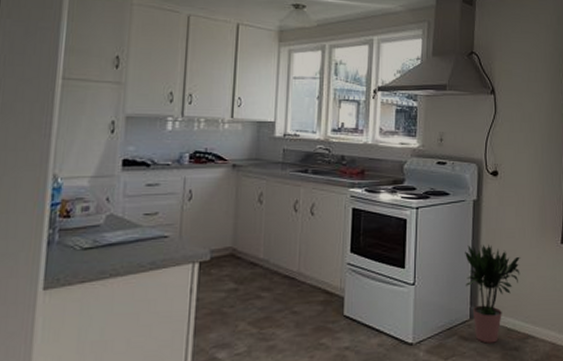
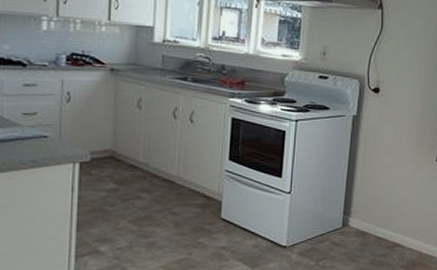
potted plant: present [465,243,521,344] -> none [340,158,396,250]

